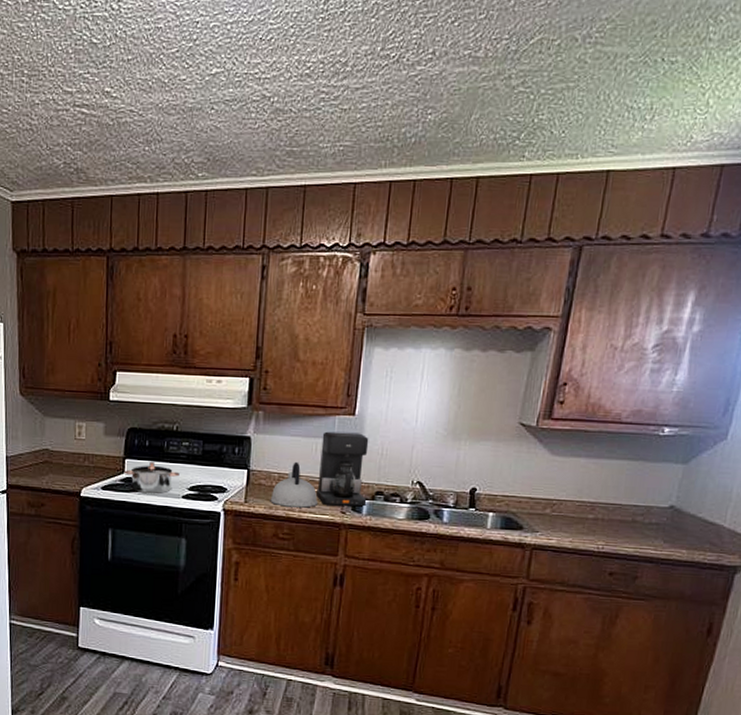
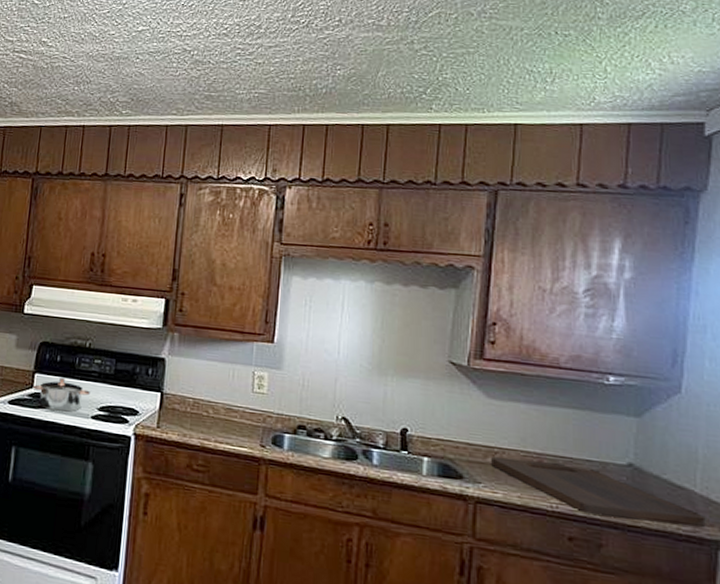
kettle: present [270,461,318,508] -> none [184,387,235,438]
coffee maker: present [316,431,369,507] -> none [234,357,289,441]
cutting board: none [549,507,729,557] -> present [491,456,706,528]

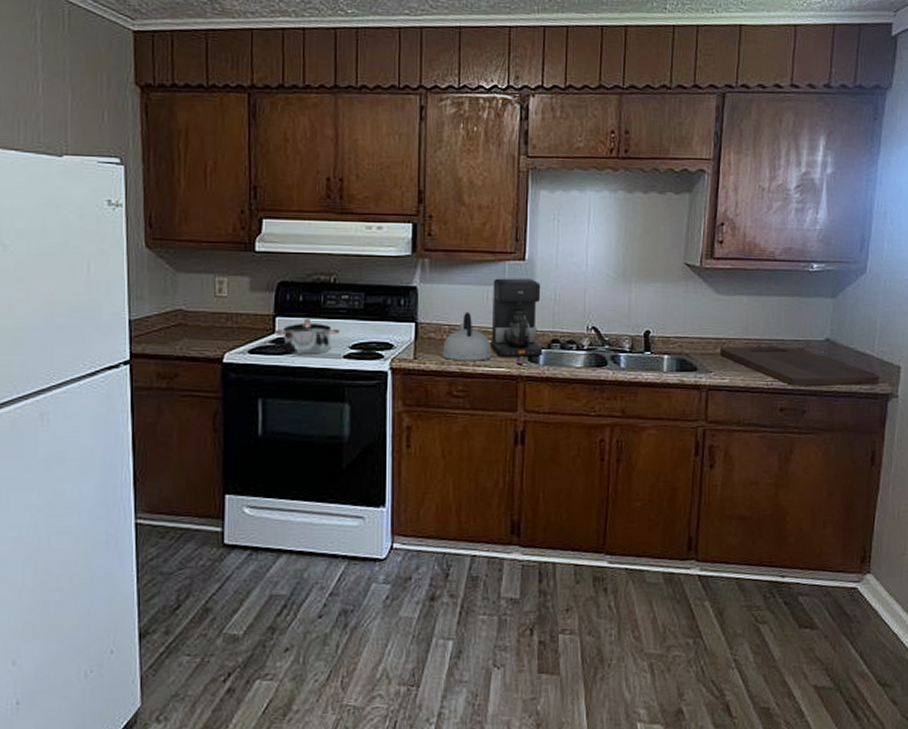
kettle: none [184,387,235,438] -> present [441,311,492,361]
coffee maker: none [234,357,289,441] -> present [491,278,543,357]

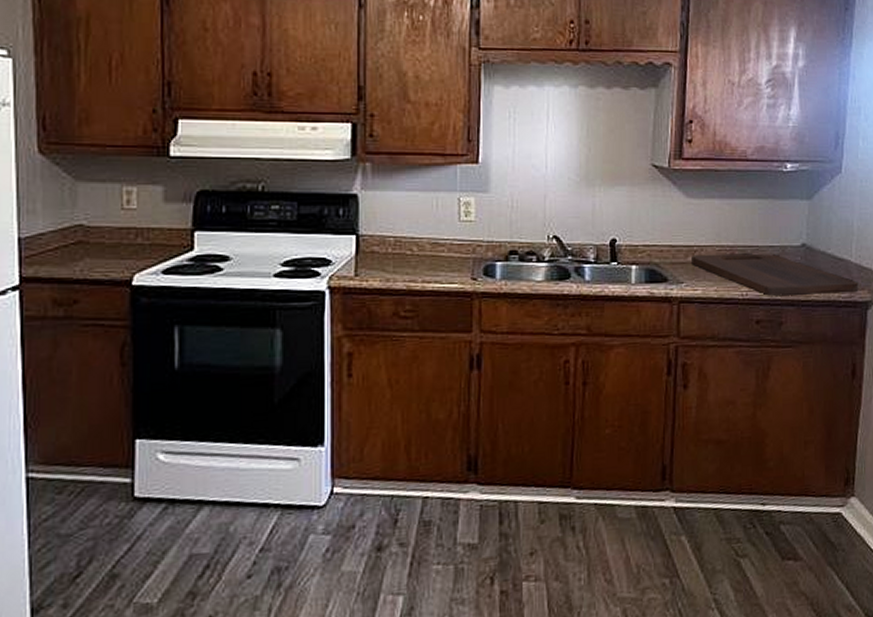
cooking pot: present [274,319,340,356] -> none [193,233,269,275]
kettle: present [441,311,492,361] -> none [386,221,443,278]
coffee maker: present [491,278,543,357] -> none [442,183,500,271]

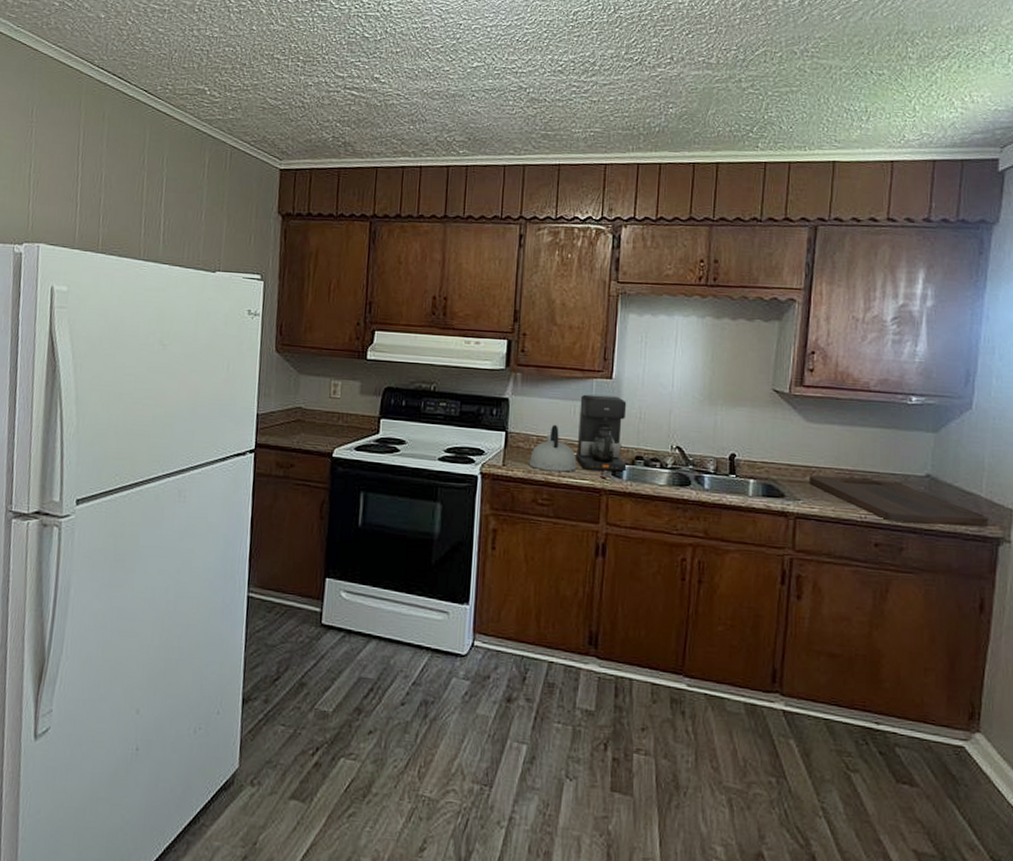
kettle: none [386,221,443,278] -> present [528,424,577,472]
coffee maker: none [442,183,500,271] -> present [576,394,627,472]

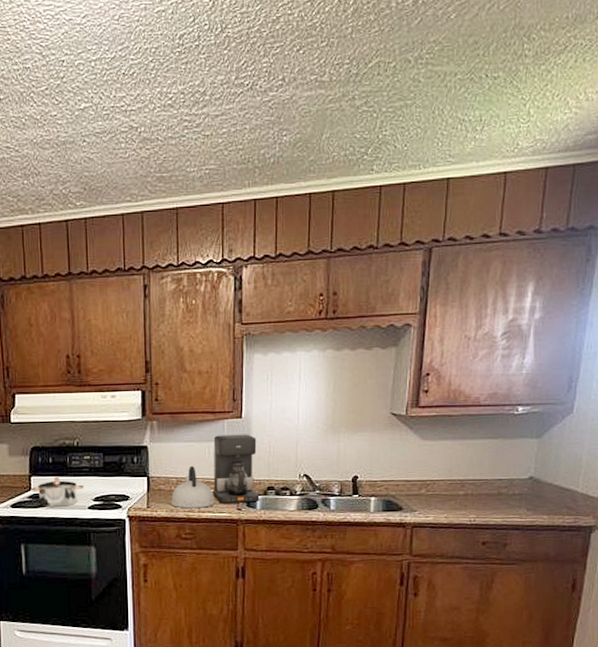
cooking pot: none [378,422,436,456] -> present [30,478,84,508]
cutting board: present [809,475,989,528] -> none [425,485,584,523]

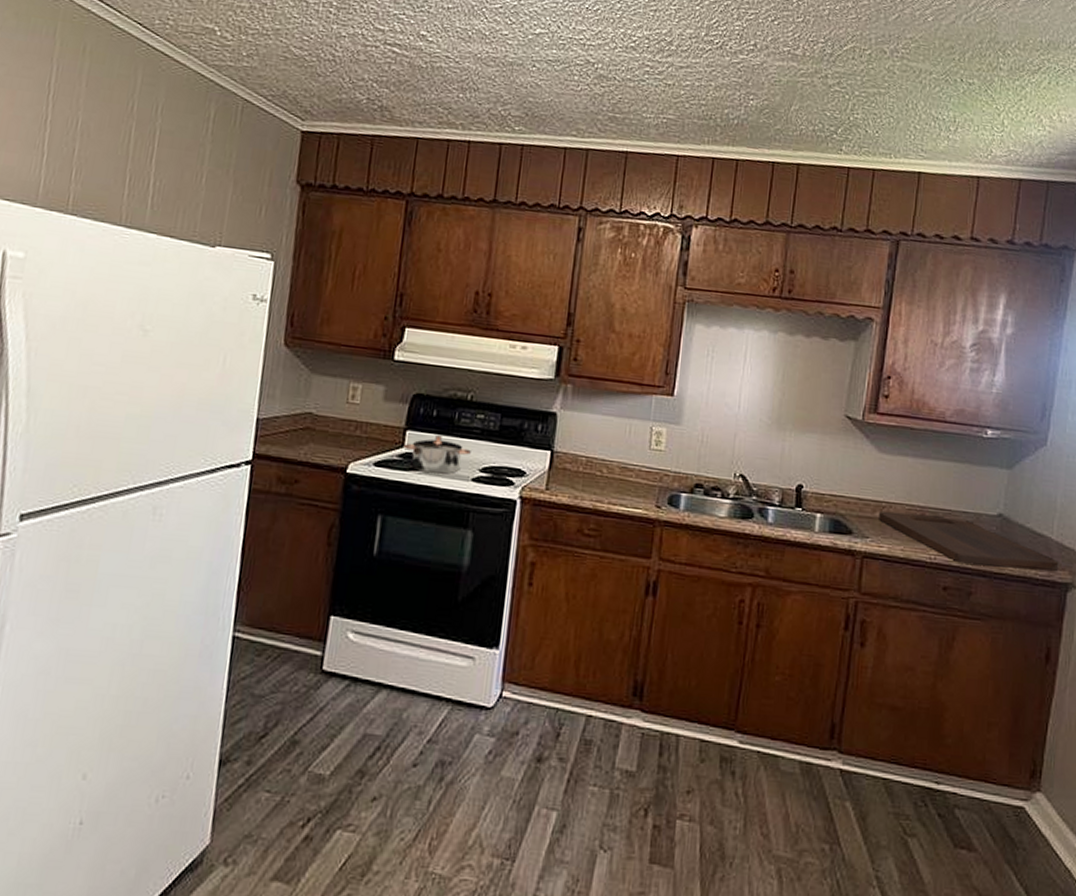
kettle: present [170,465,215,509] -> none [575,444,630,499]
coffee maker: present [213,434,260,504] -> none [629,412,688,501]
cutting board: none [425,485,584,523] -> present [879,510,1059,572]

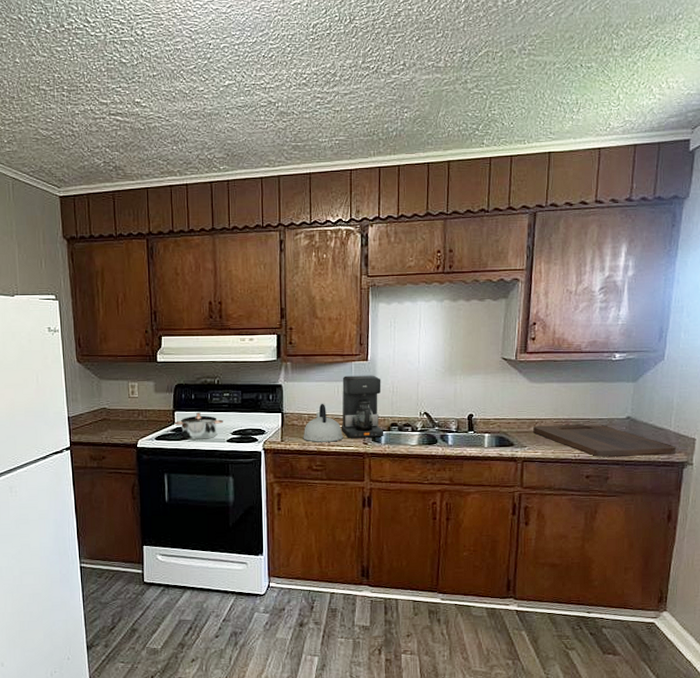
kettle: none [575,444,630,499] -> present [303,403,343,442]
coffee maker: none [629,412,688,501] -> present [342,375,384,438]

